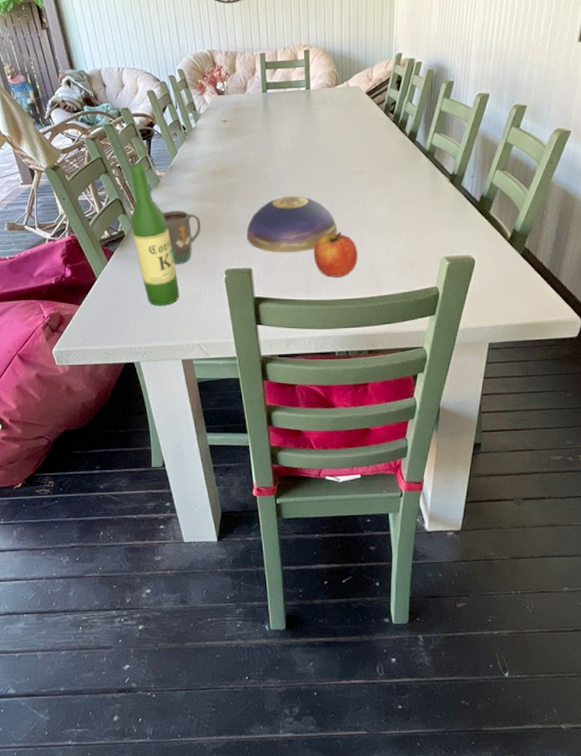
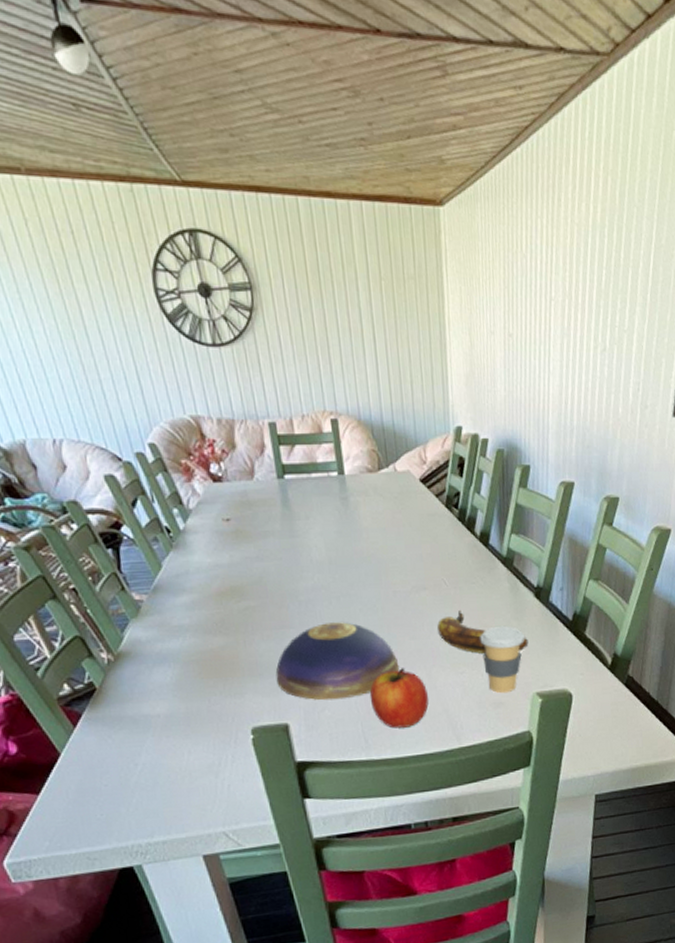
wine bottle: present [130,163,180,307] -> none [90,582,190,786]
mug: present [163,210,201,264] -> none [151,649,211,725]
banana: none [370,189,442,225] -> present [437,609,529,655]
coffee cup: none [402,203,438,256] -> present [480,625,525,694]

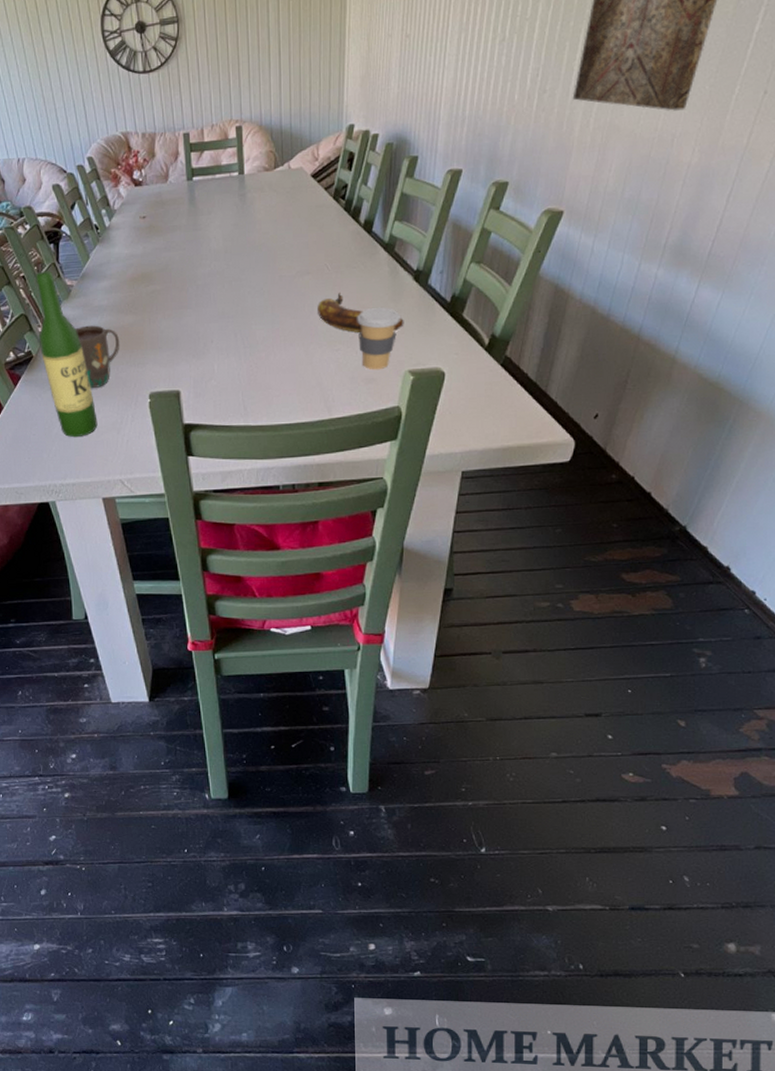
wine bottle: none [90,582,190,786] -> present [35,270,98,438]
mug: none [151,649,211,725] -> present [76,325,120,388]
decorative bowl: present [276,622,400,700] -> none [173,303,280,372]
apple: present [369,668,429,729] -> none [251,344,304,399]

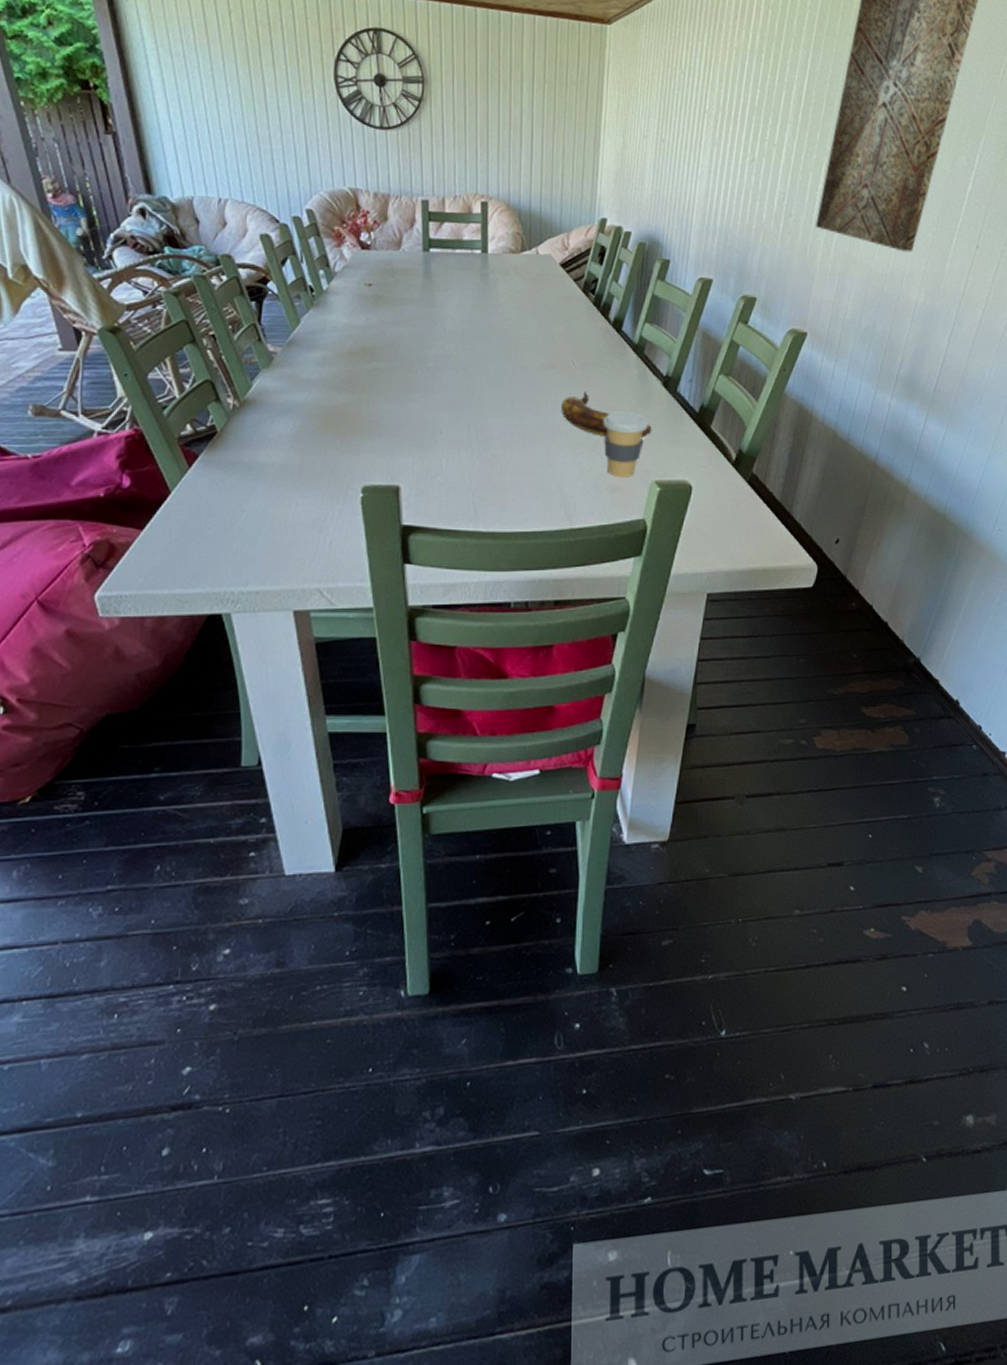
wine bottle: present [35,270,98,438] -> none [227,331,295,535]
mug: present [76,325,120,388] -> none [275,401,331,476]

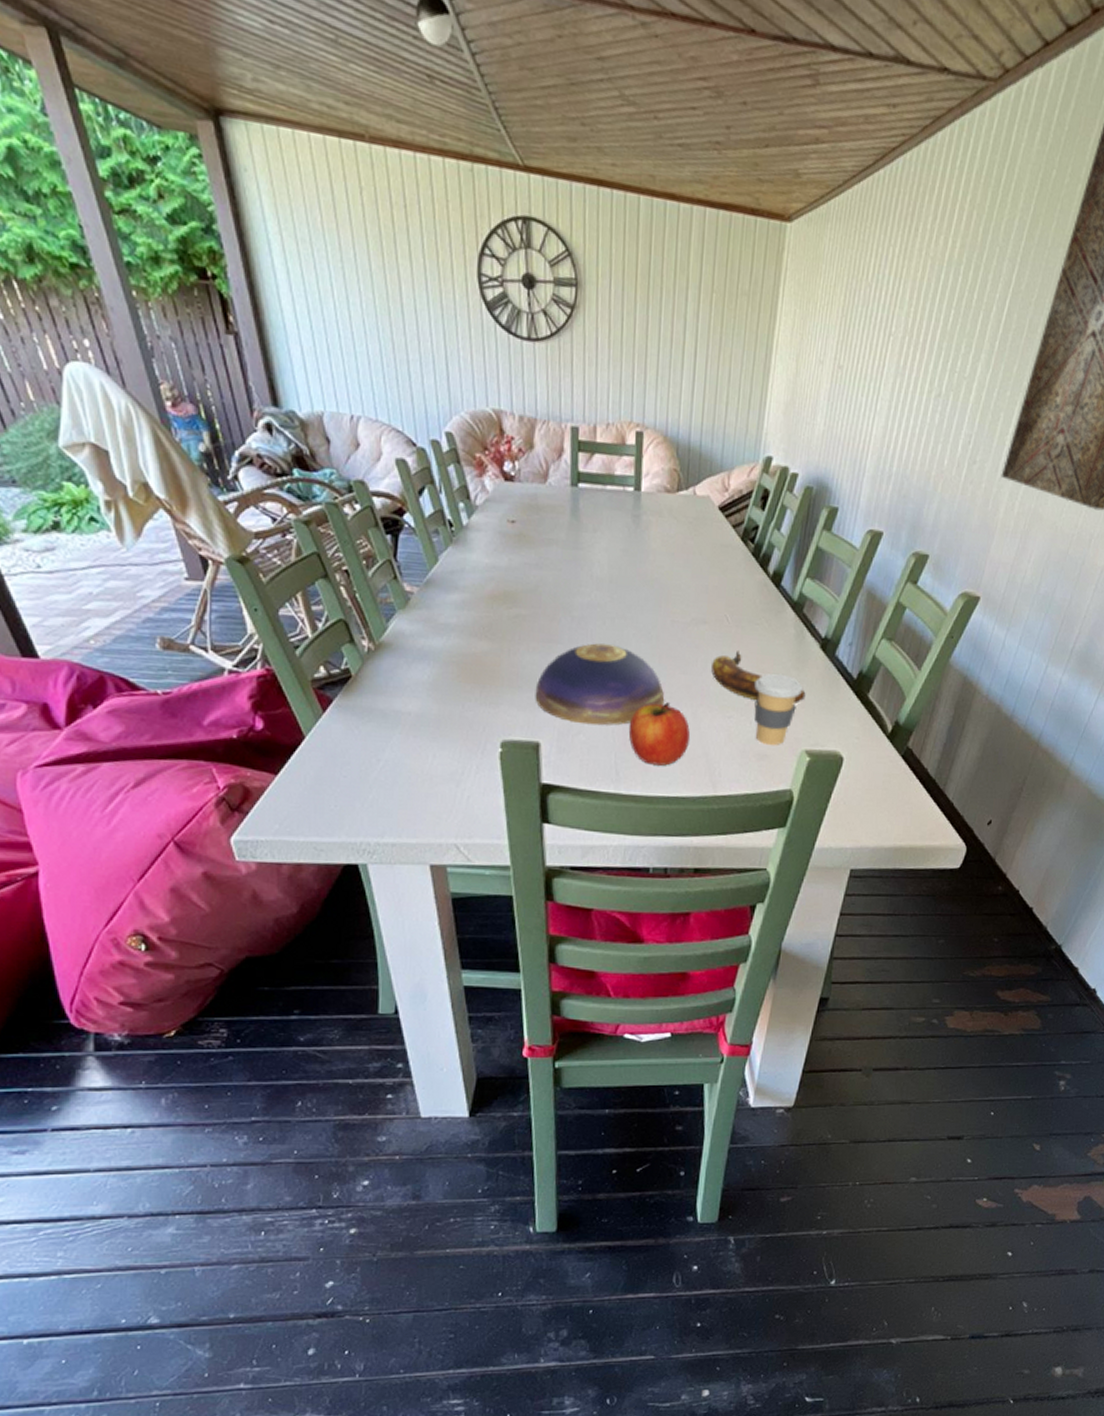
decorative bowl: none [394,391,518,467] -> present [535,643,665,726]
apple: none [485,442,544,502] -> present [628,702,690,766]

